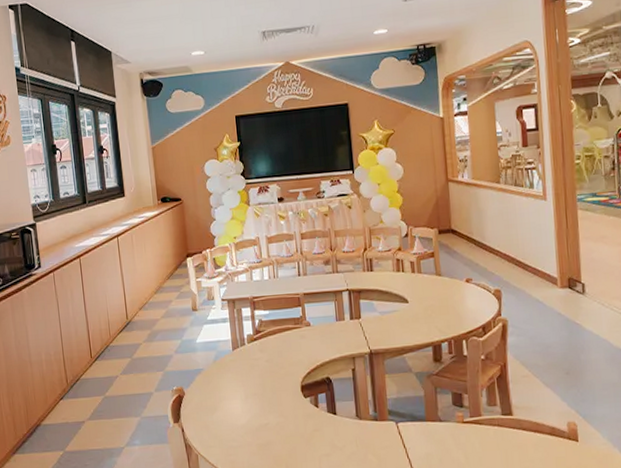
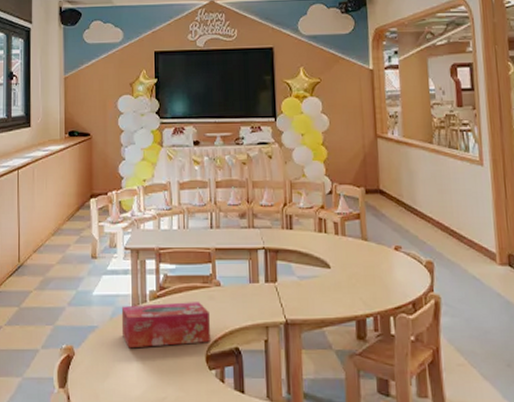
tissue box: none [223,341,304,386] -> present [121,302,210,349]

